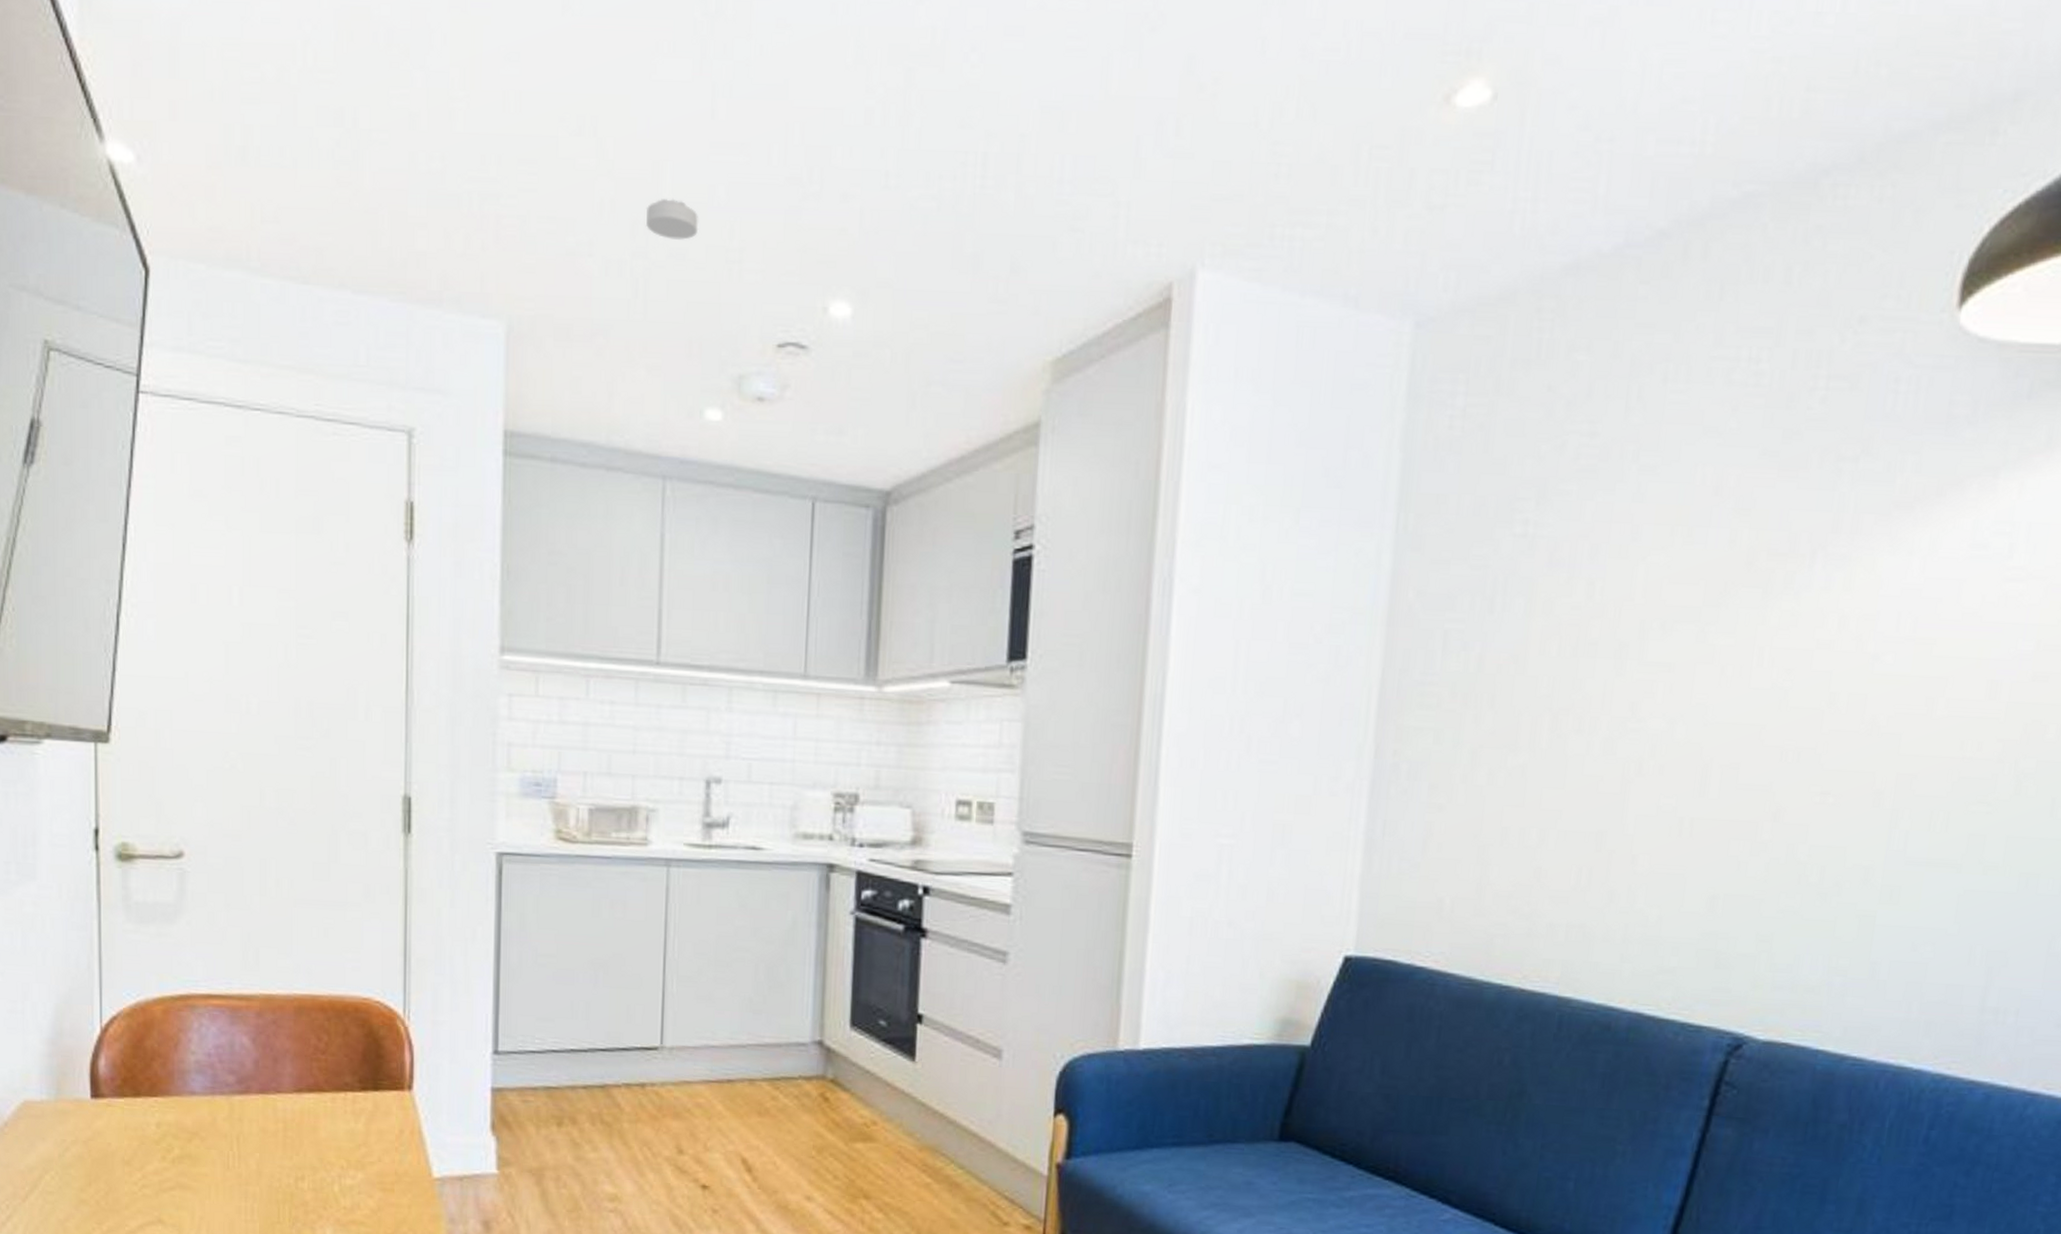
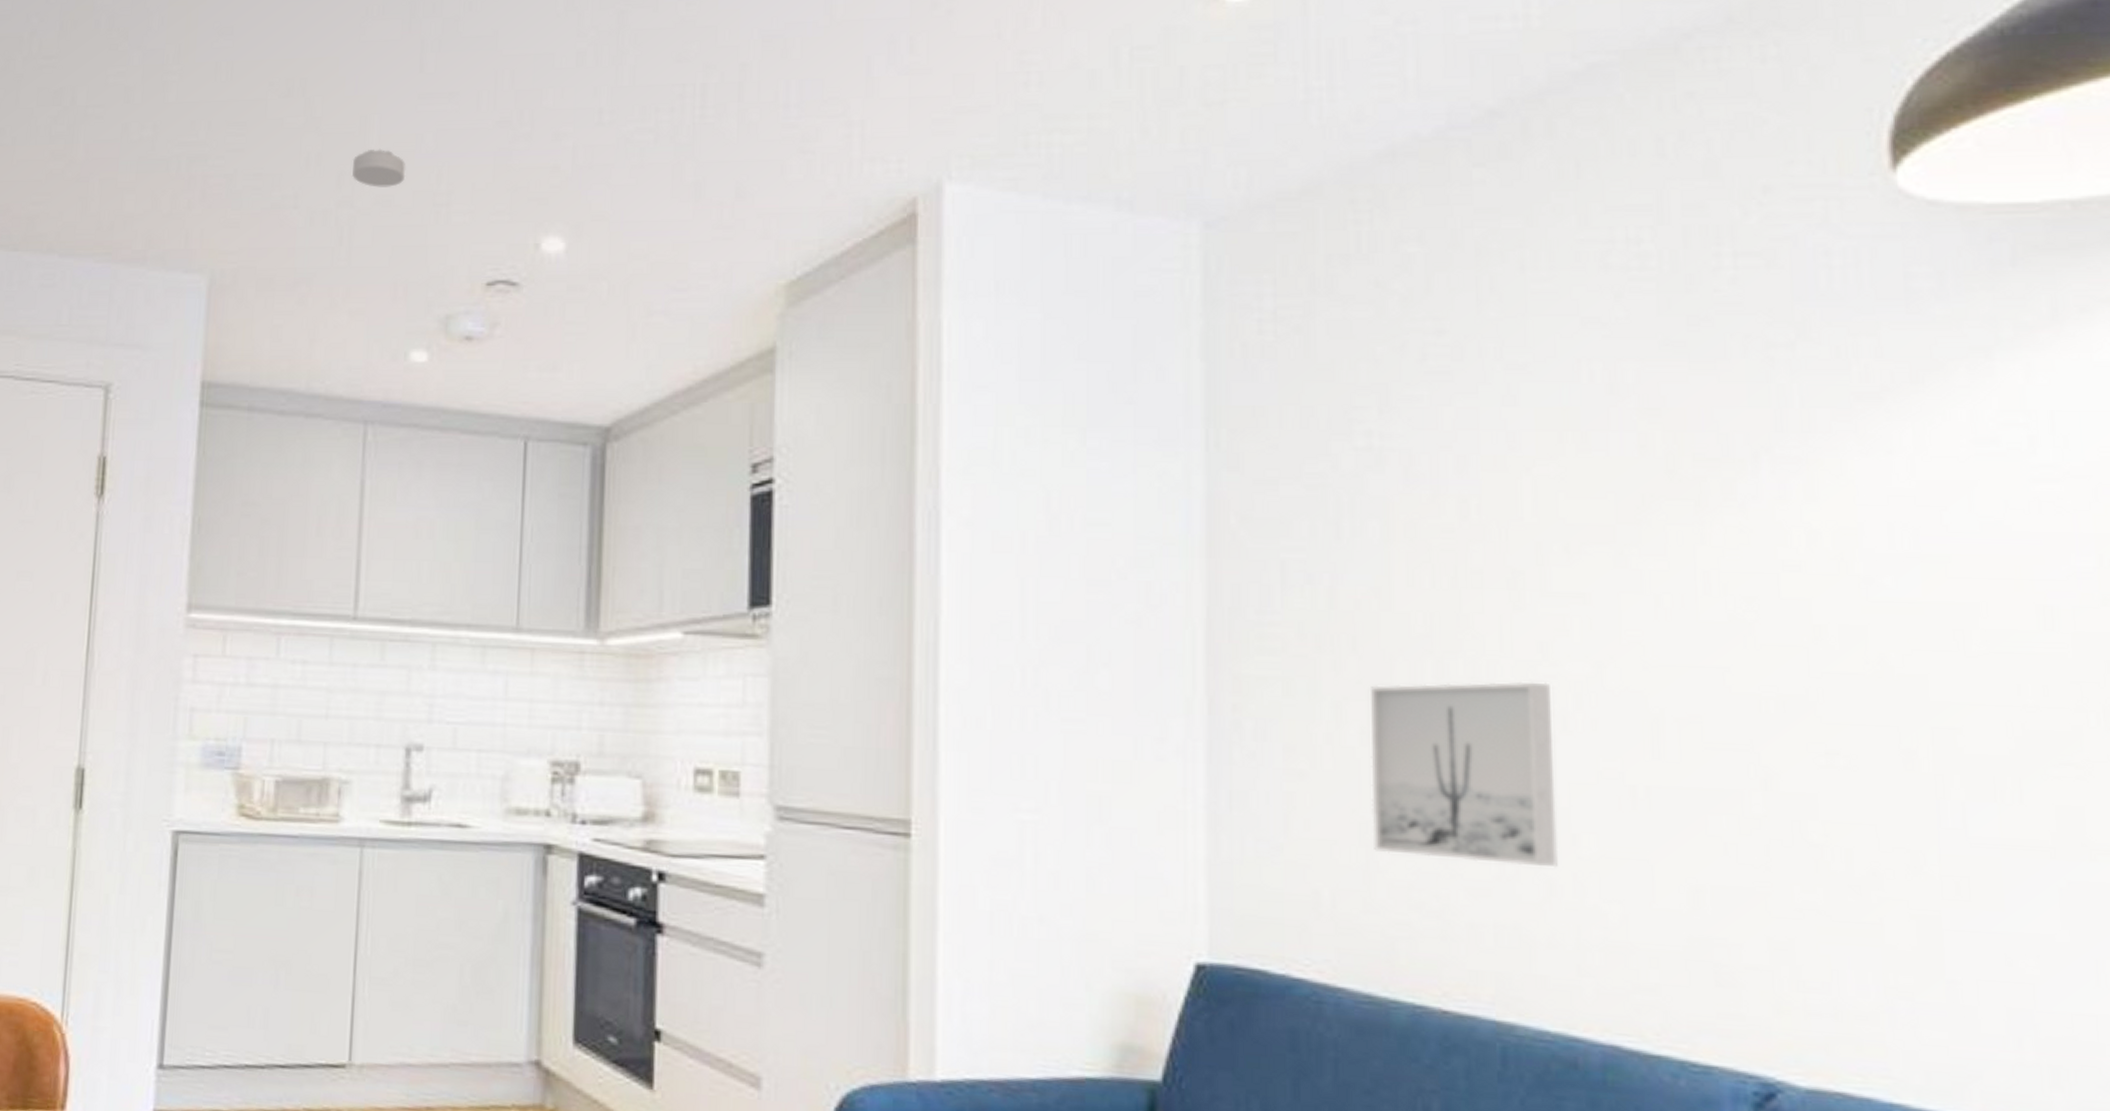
wall art: none [1487,734,1634,881] -> present [1371,681,1558,868]

